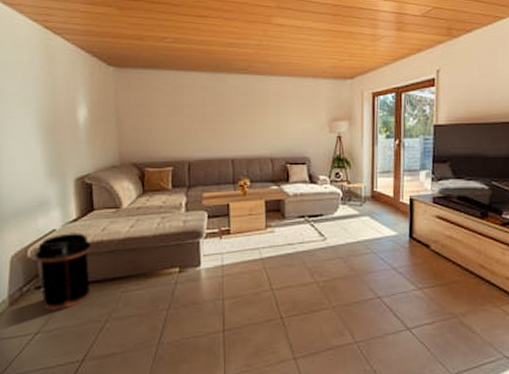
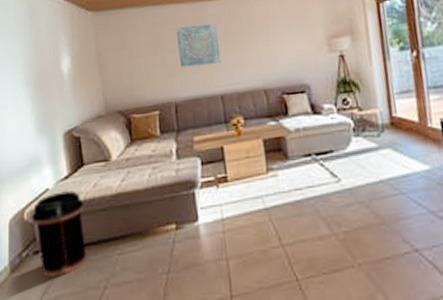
wall art: none [195,94,235,131] -> present [175,23,221,68]

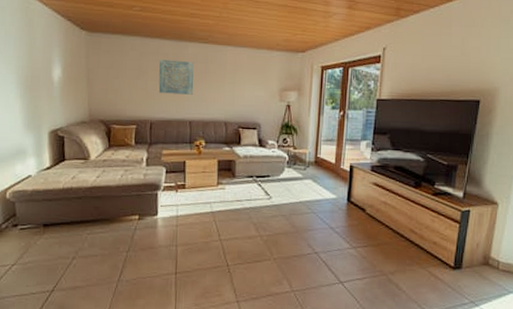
trash can: present [32,190,87,277] -> none [13,179,62,246]

